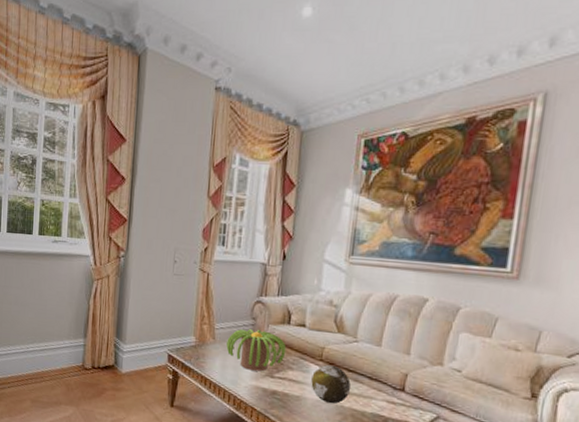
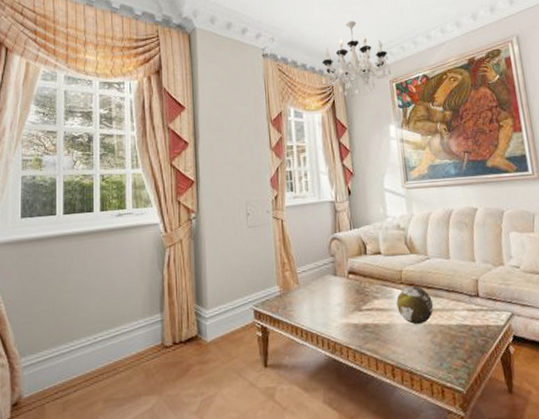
plant: present [226,329,287,372] -> none [310,265,369,309]
chandelier: none [277,54,363,152] -> present [321,21,391,99]

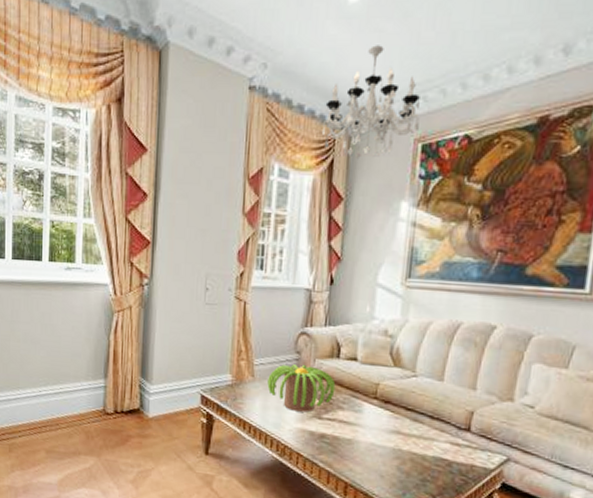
plant: none [310,265,369,309] -> present [267,364,336,413]
decorative orb: present [396,285,434,325] -> none [364,402,410,448]

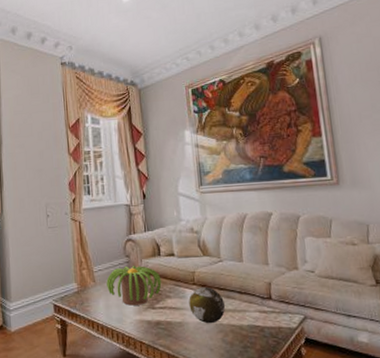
chandelier: present [321,45,420,160] -> none [118,27,187,105]
decorative orb: none [364,402,410,448] -> present [189,286,226,324]

